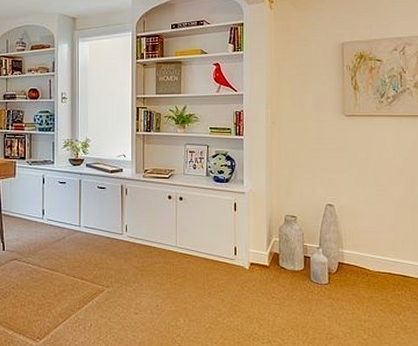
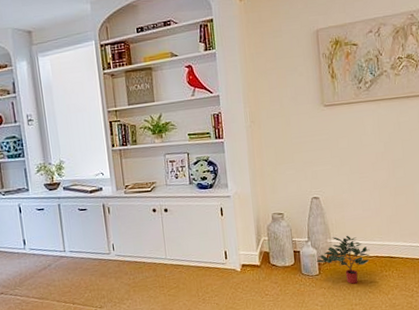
potted plant: none [326,247,383,299] -> present [316,235,371,284]

